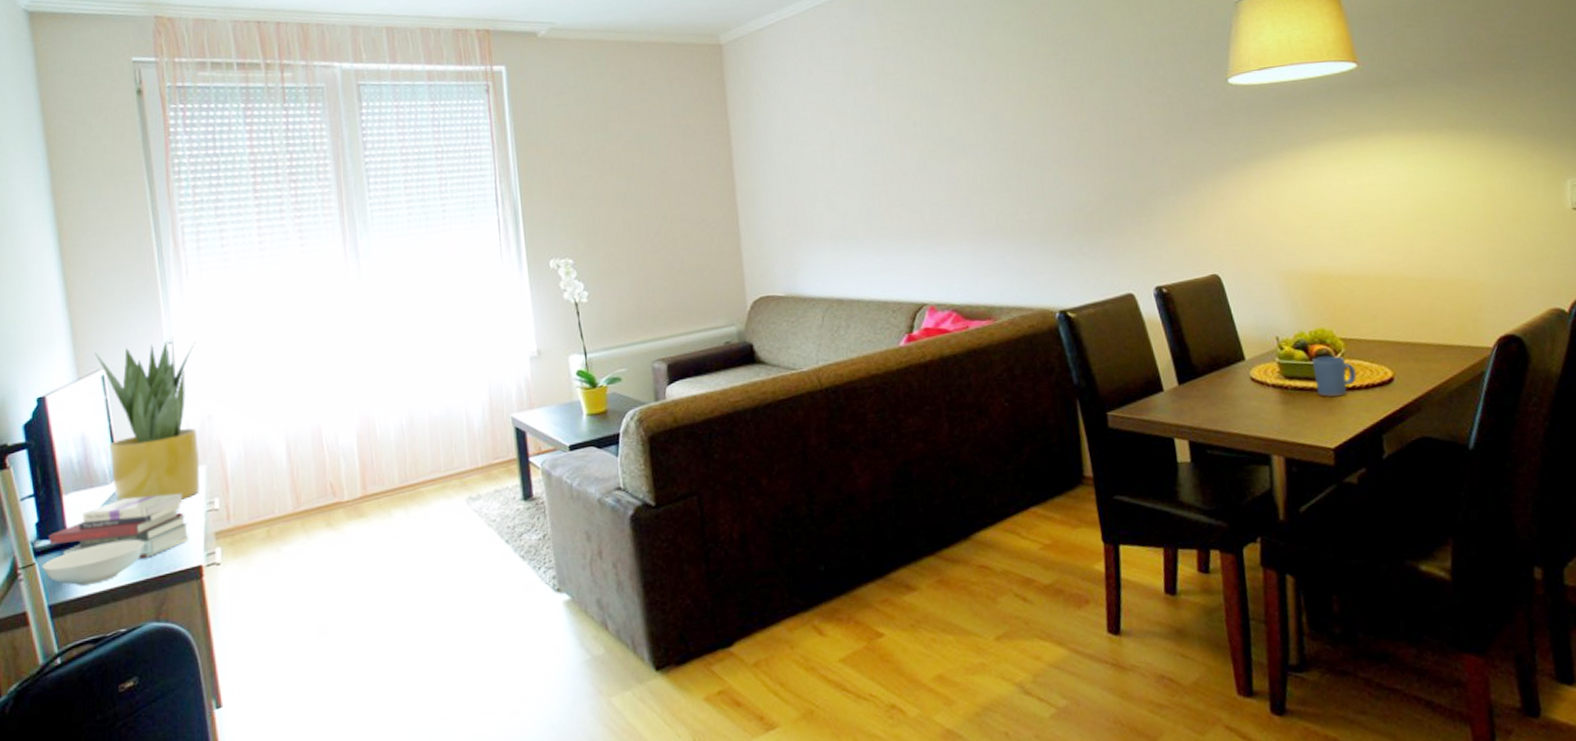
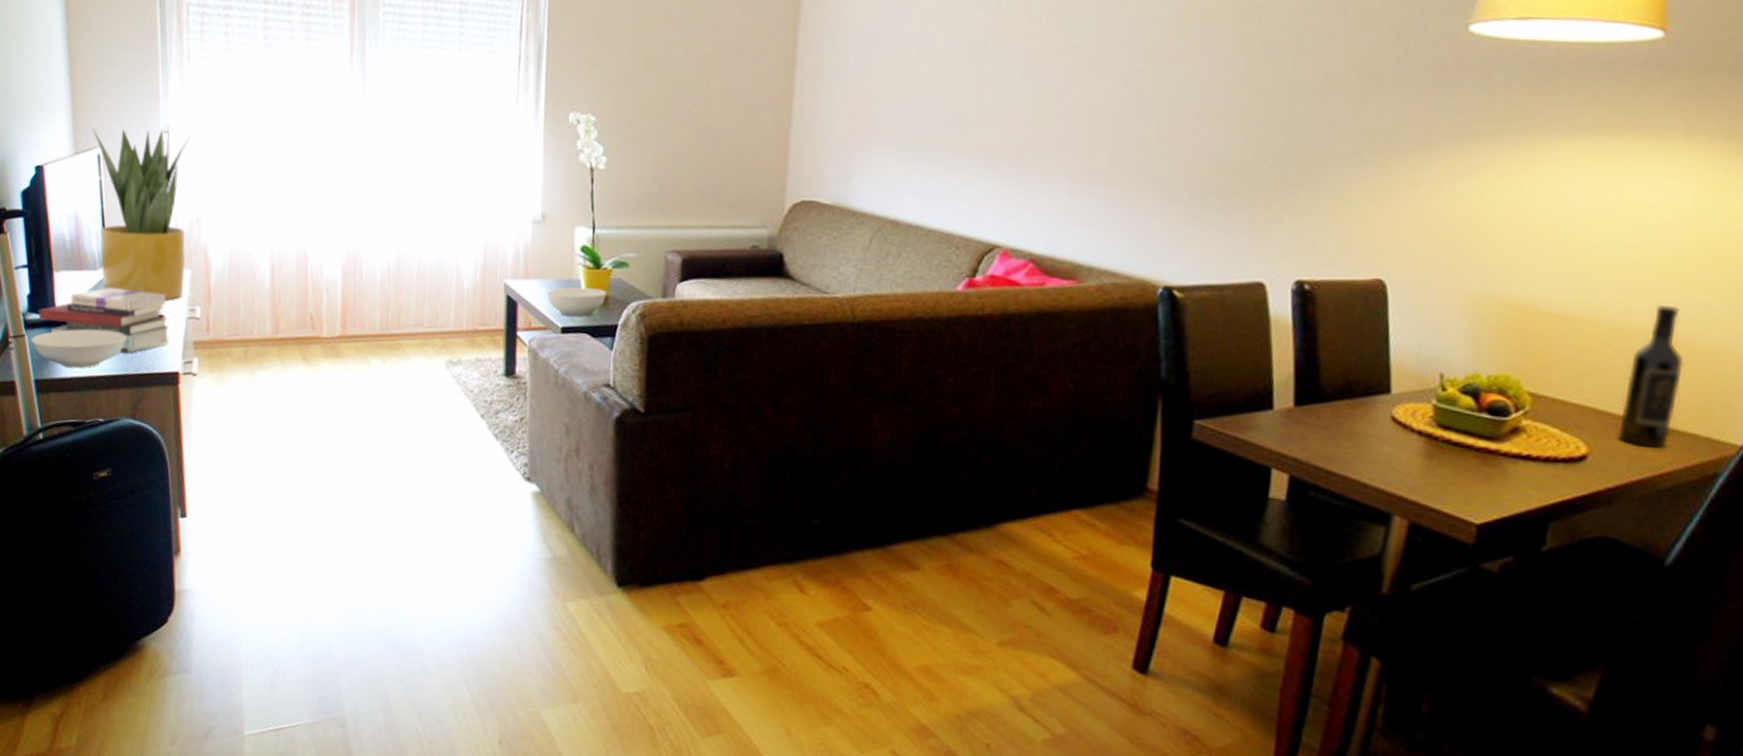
bowl: none [552,405,605,435] -> present [547,287,606,317]
mug: present [1312,355,1357,397] -> none [1475,409,1538,464]
wine bottle: none [1401,255,1445,364] -> present [1618,306,1684,449]

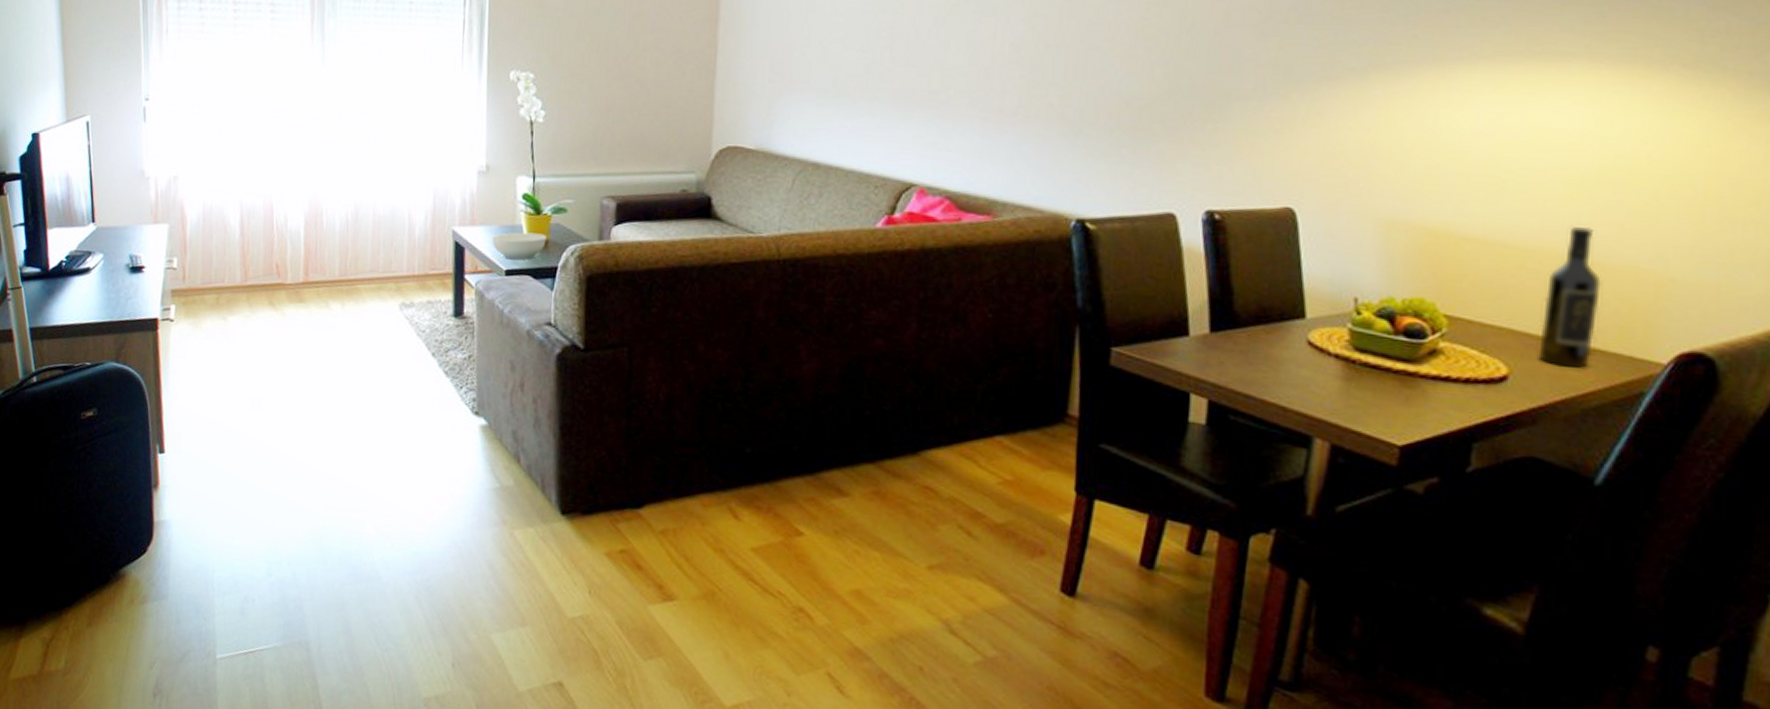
bowl: present [31,329,127,369] -> none [27,280,111,317]
books: present [38,288,169,353] -> none [33,242,150,302]
planter: present [93,124,192,301] -> none [82,92,170,253]

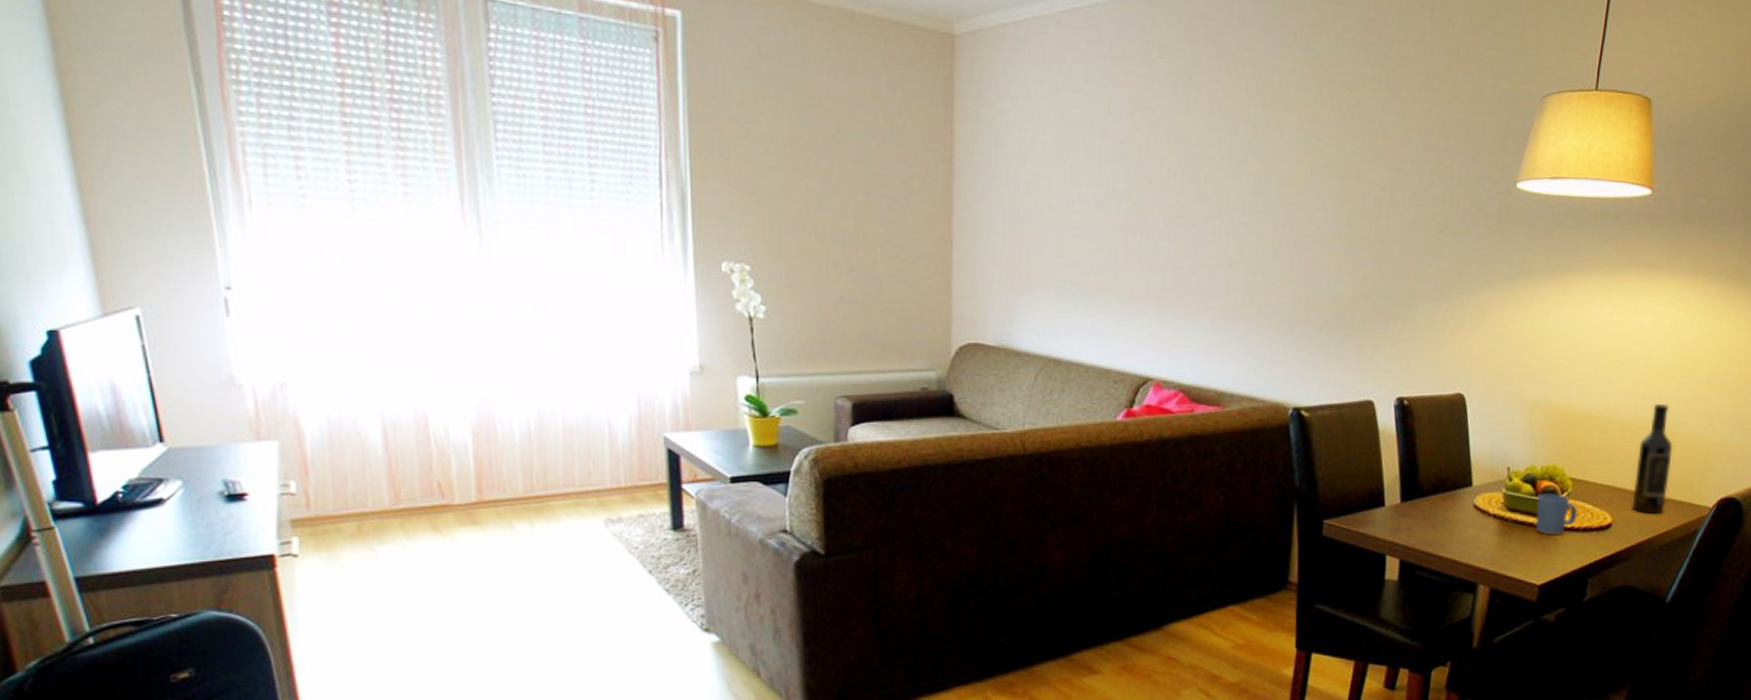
bowl: present [492,232,546,260] -> none [712,436,775,466]
mug: none [1394,332,1456,386] -> present [1535,493,1578,536]

